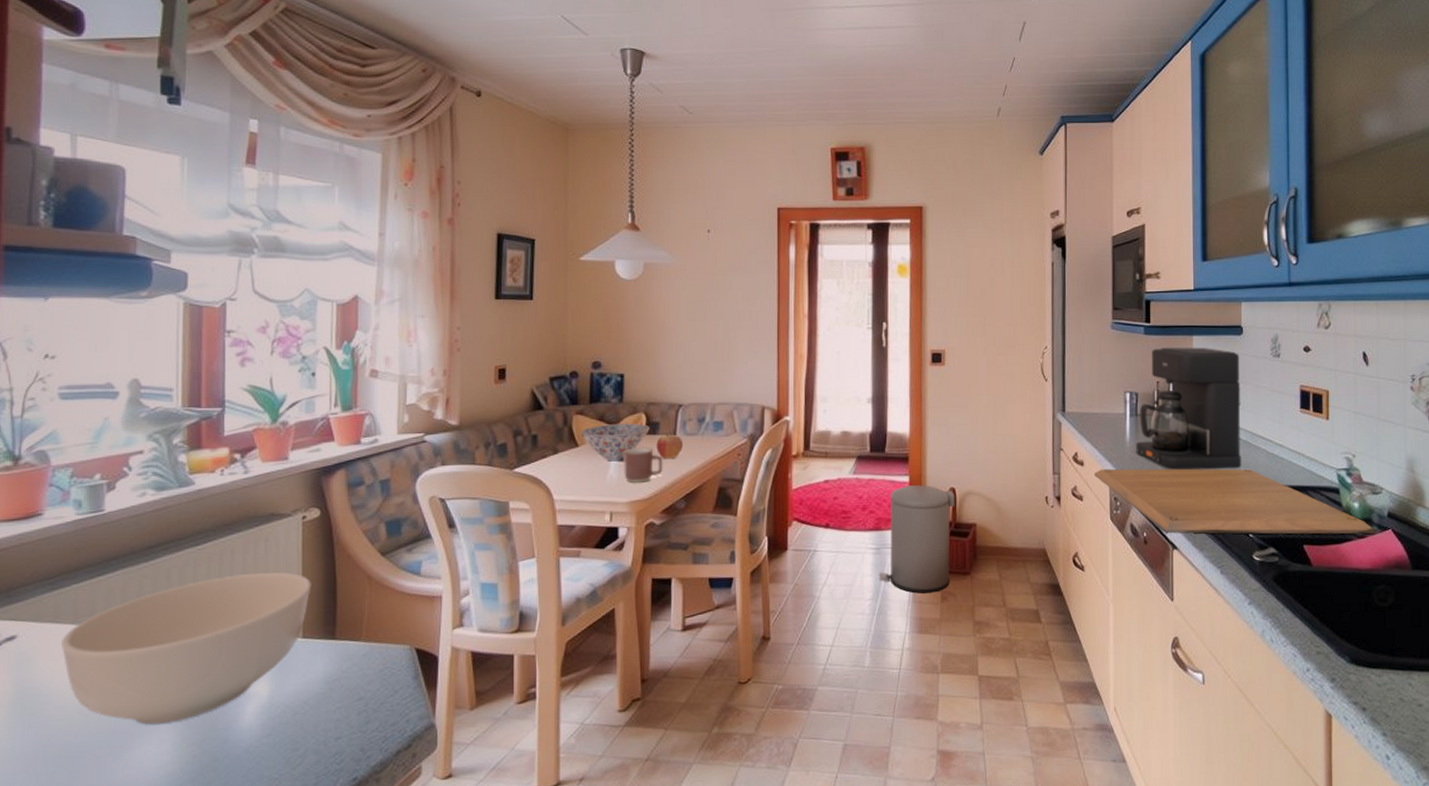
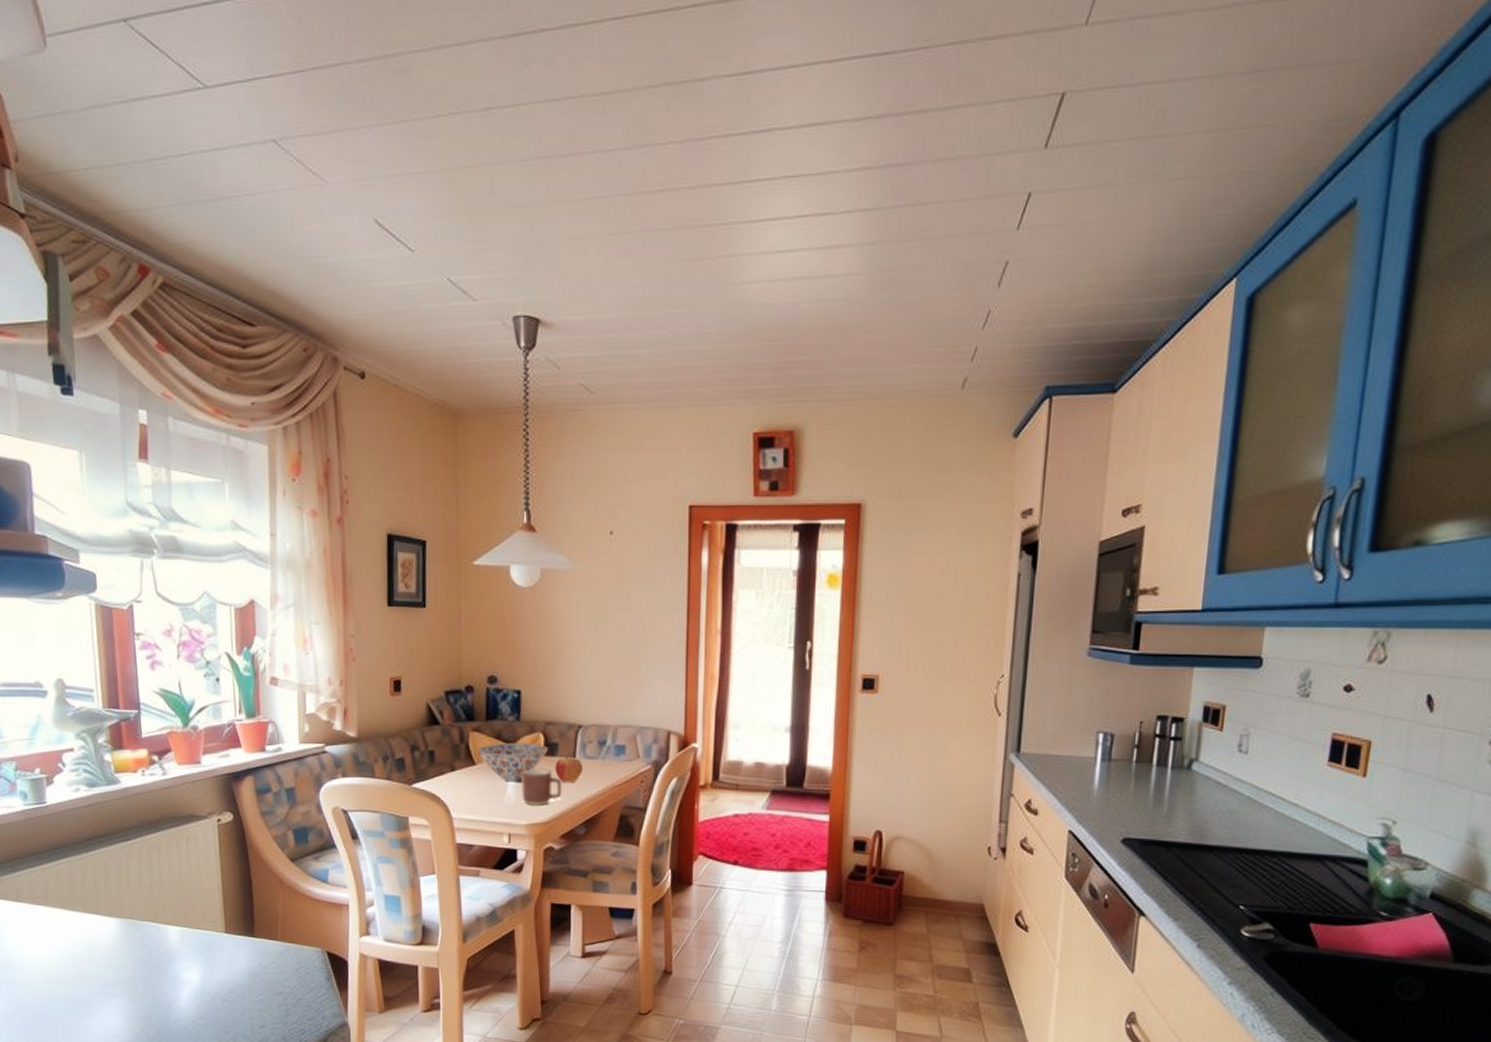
bowl: present [60,571,311,725] -> none [23,869,230,998]
pedal bin: present [878,485,955,594] -> none [790,825,881,941]
chopping board: present [1094,468,1375,534] -> none [1050,820,1410,916]
coffee maker: present [1136,347,1242,470] -> none [1104,681,1255,828]

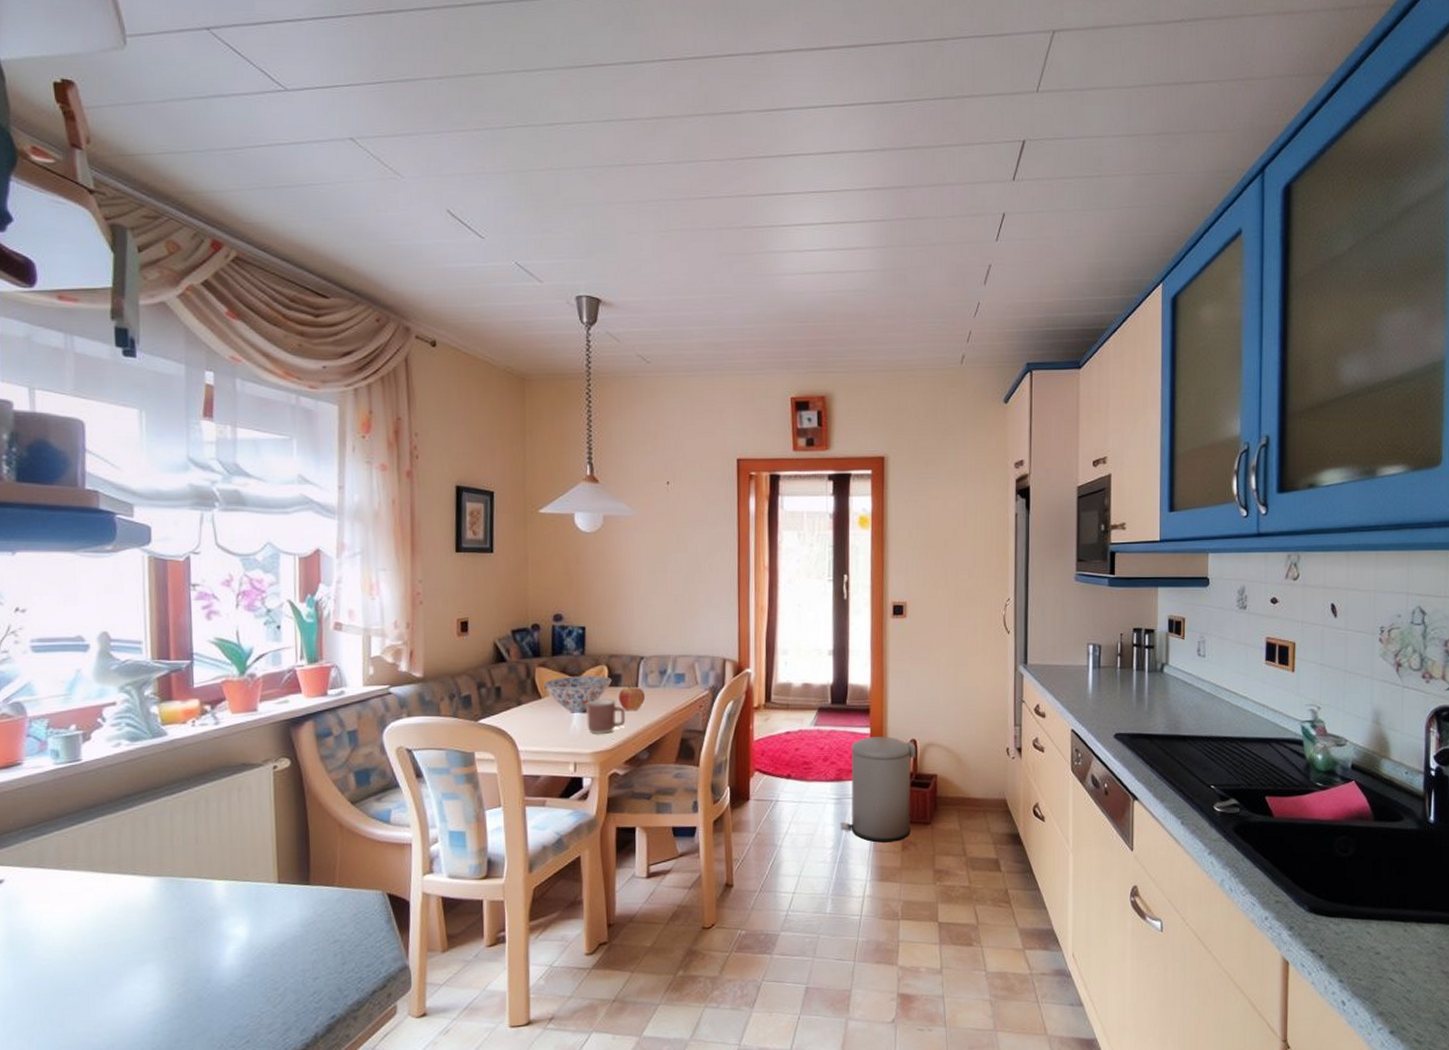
pedal bin: none [790,825,881,941] -> present [840,736,916,843]

